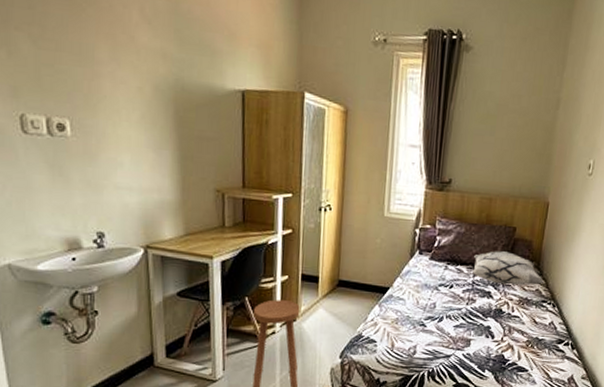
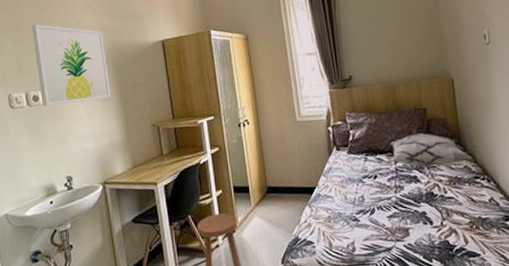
wall art: none [61,27,168,147] -> present [32,24,111,107]

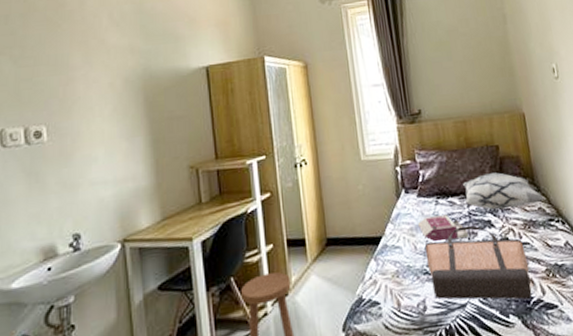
wall art: present [32,24,111,107] -> none [39,43,139,145]
book: none [347,170,395,193] -> present [417,214,468,241]
shopping bag: none [354,180,455,247] -> present [424,225,533,300]

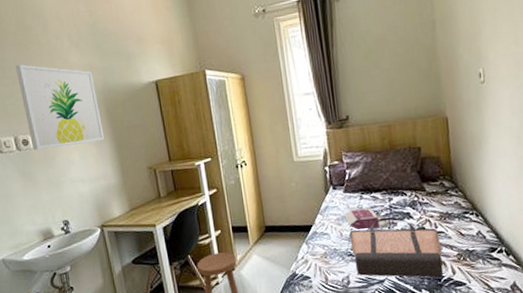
wall art: none [39,43,139,145] -> present [16,64,105,151]
decorative pillow: present [463,172,544,210] -> none [386,171,461,204]

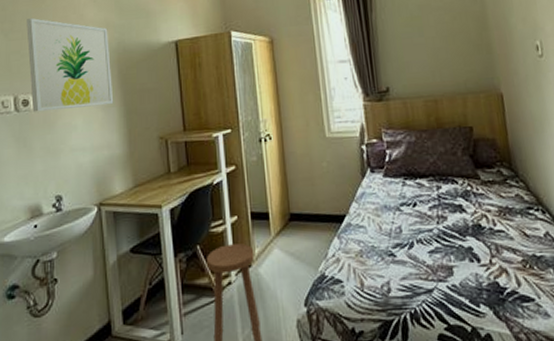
book: present [343,207,388,229] -> none [383,196,437,223]
shopping bag: present [349,216,444,278] -> none [390,209,506,290]

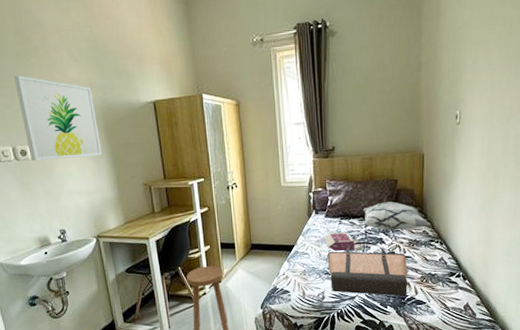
book: none [383,196,437,223] -> present [323,232,363,251]
shopping bag: none [390,209,506,290] -> present [327,241,407,297]
decorative pillow: none [433,155,522,194] -> present [363,201,429,231]

